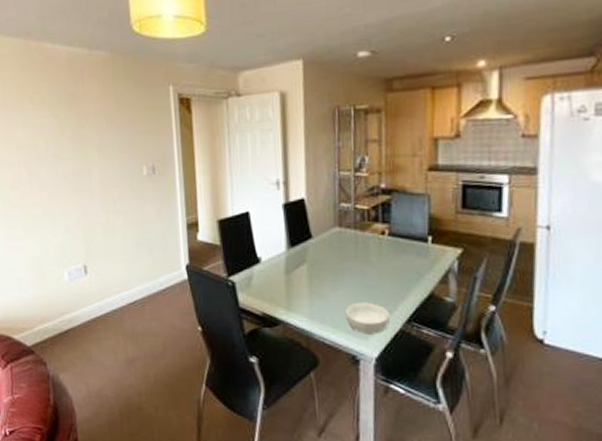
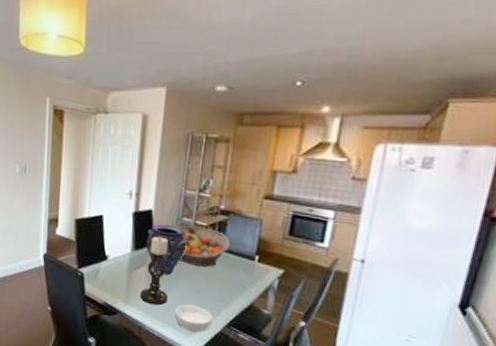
vase: none [302,213,351,272] -> present [146,224,189,275]
candle holder: none [302,228,336,309] -> present [139,236,171,305]
fruit basket: none [334,211,397,256] -> present [176,226,230,267]

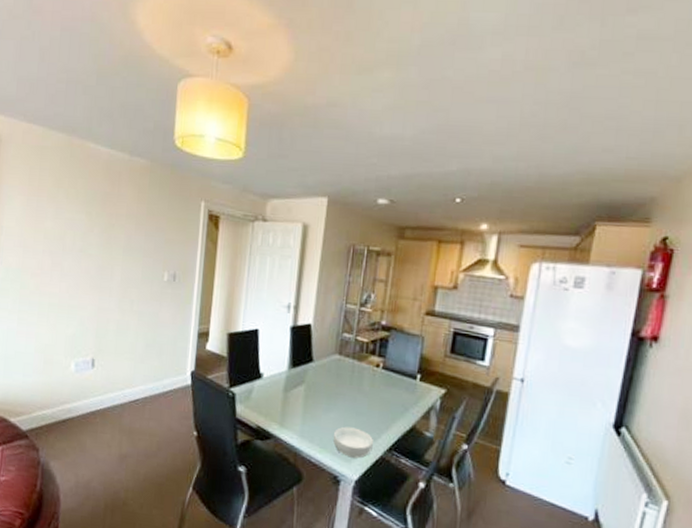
candle holder: present [139,236,171,305] -> none [295,353,330,429]
vase: present [146,224,189,275] -> none [304,339,349,395]
fruit basket: present [176,226,230,267] -> none [336,342,391,386]

